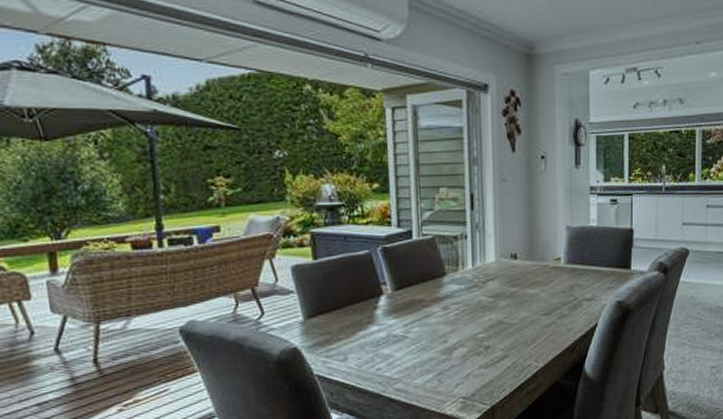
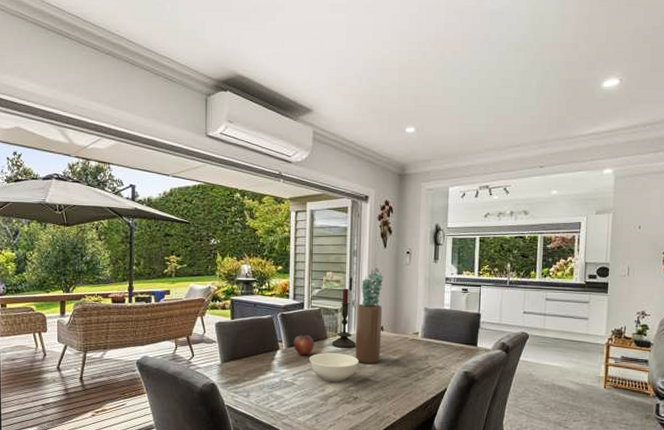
fruit: none [401,272,430,300] -> present [293,334,314,355]
bowl: none [424,292,490,330] -> present [309,353,360,382]
candle: none [453,206,484,286] -> present [332,287,356,348]
vase: none [482,178,515,304] -> present [355,267,384,364]

